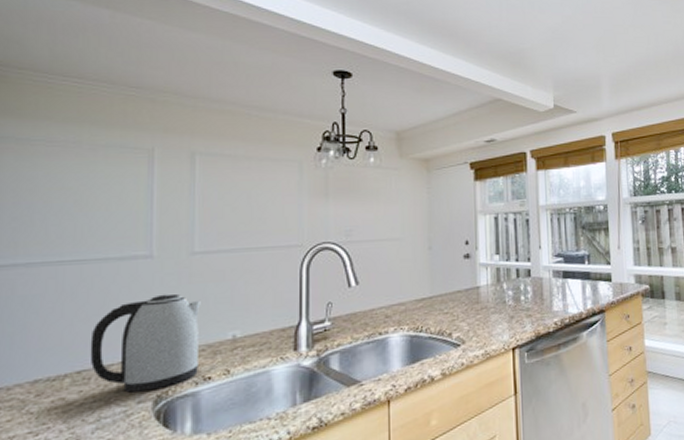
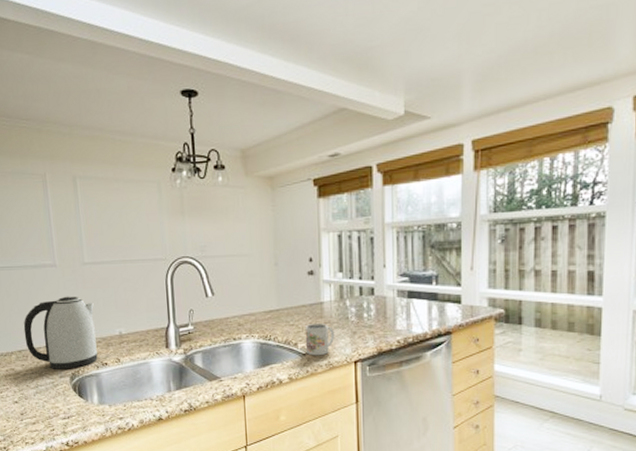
mug: none [460,308,492,346] -> present [305,322,335,356]

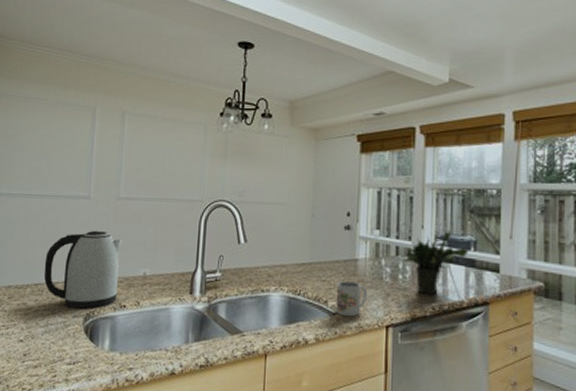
potted plant: none [367,266,431,330] -> present [403,229,469,295]

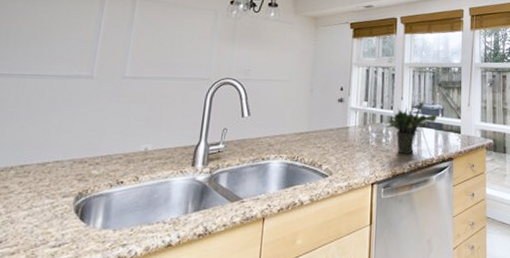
kettle: present [44,230,122,309] -> none [32,108,124,188]
mug: present [335,280,368,317] -> none [328,145,357,178]

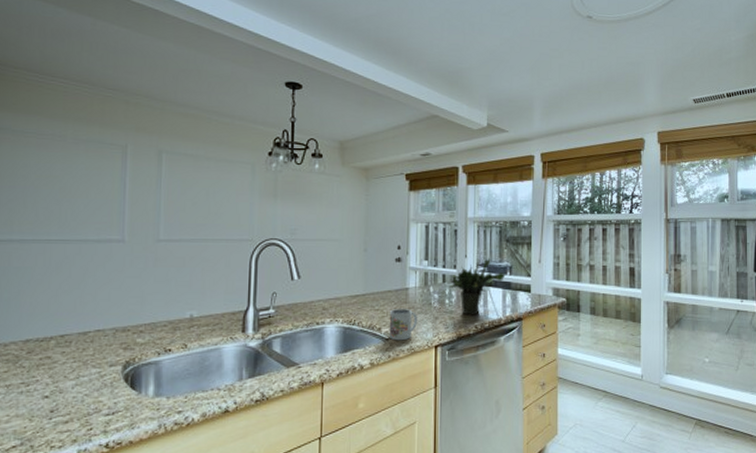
mug: none [328,145,357,178] -> present [389,308,418,341]

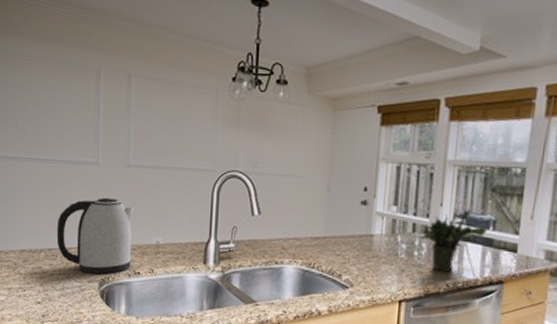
kettle: none [71,274,164,357] -> present [56,197,133,275]
mug: present [389,308,418,341] -> none [349,255,382,291]

